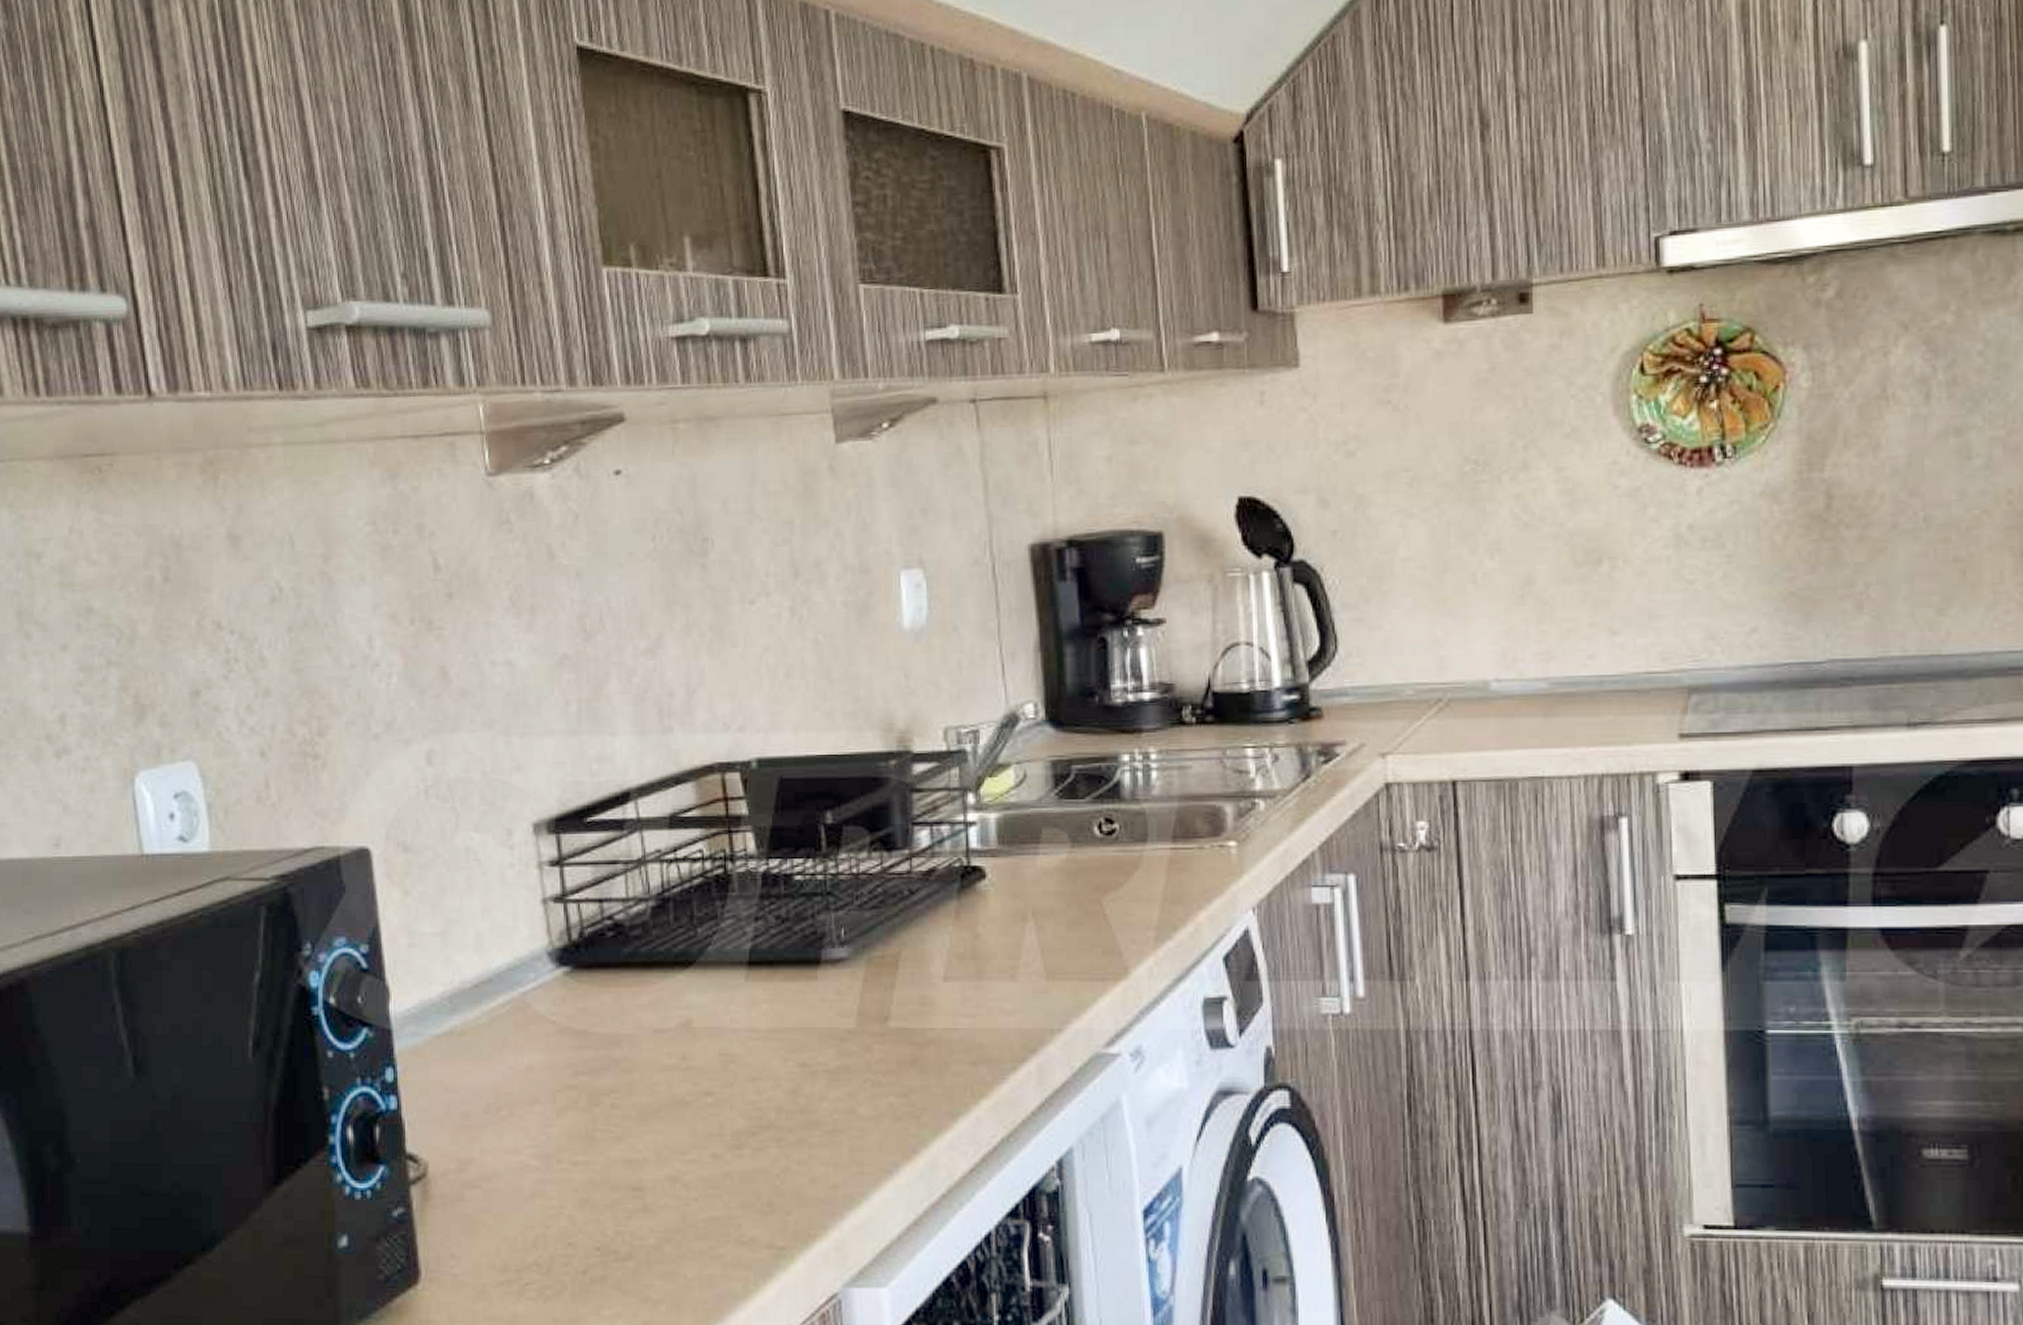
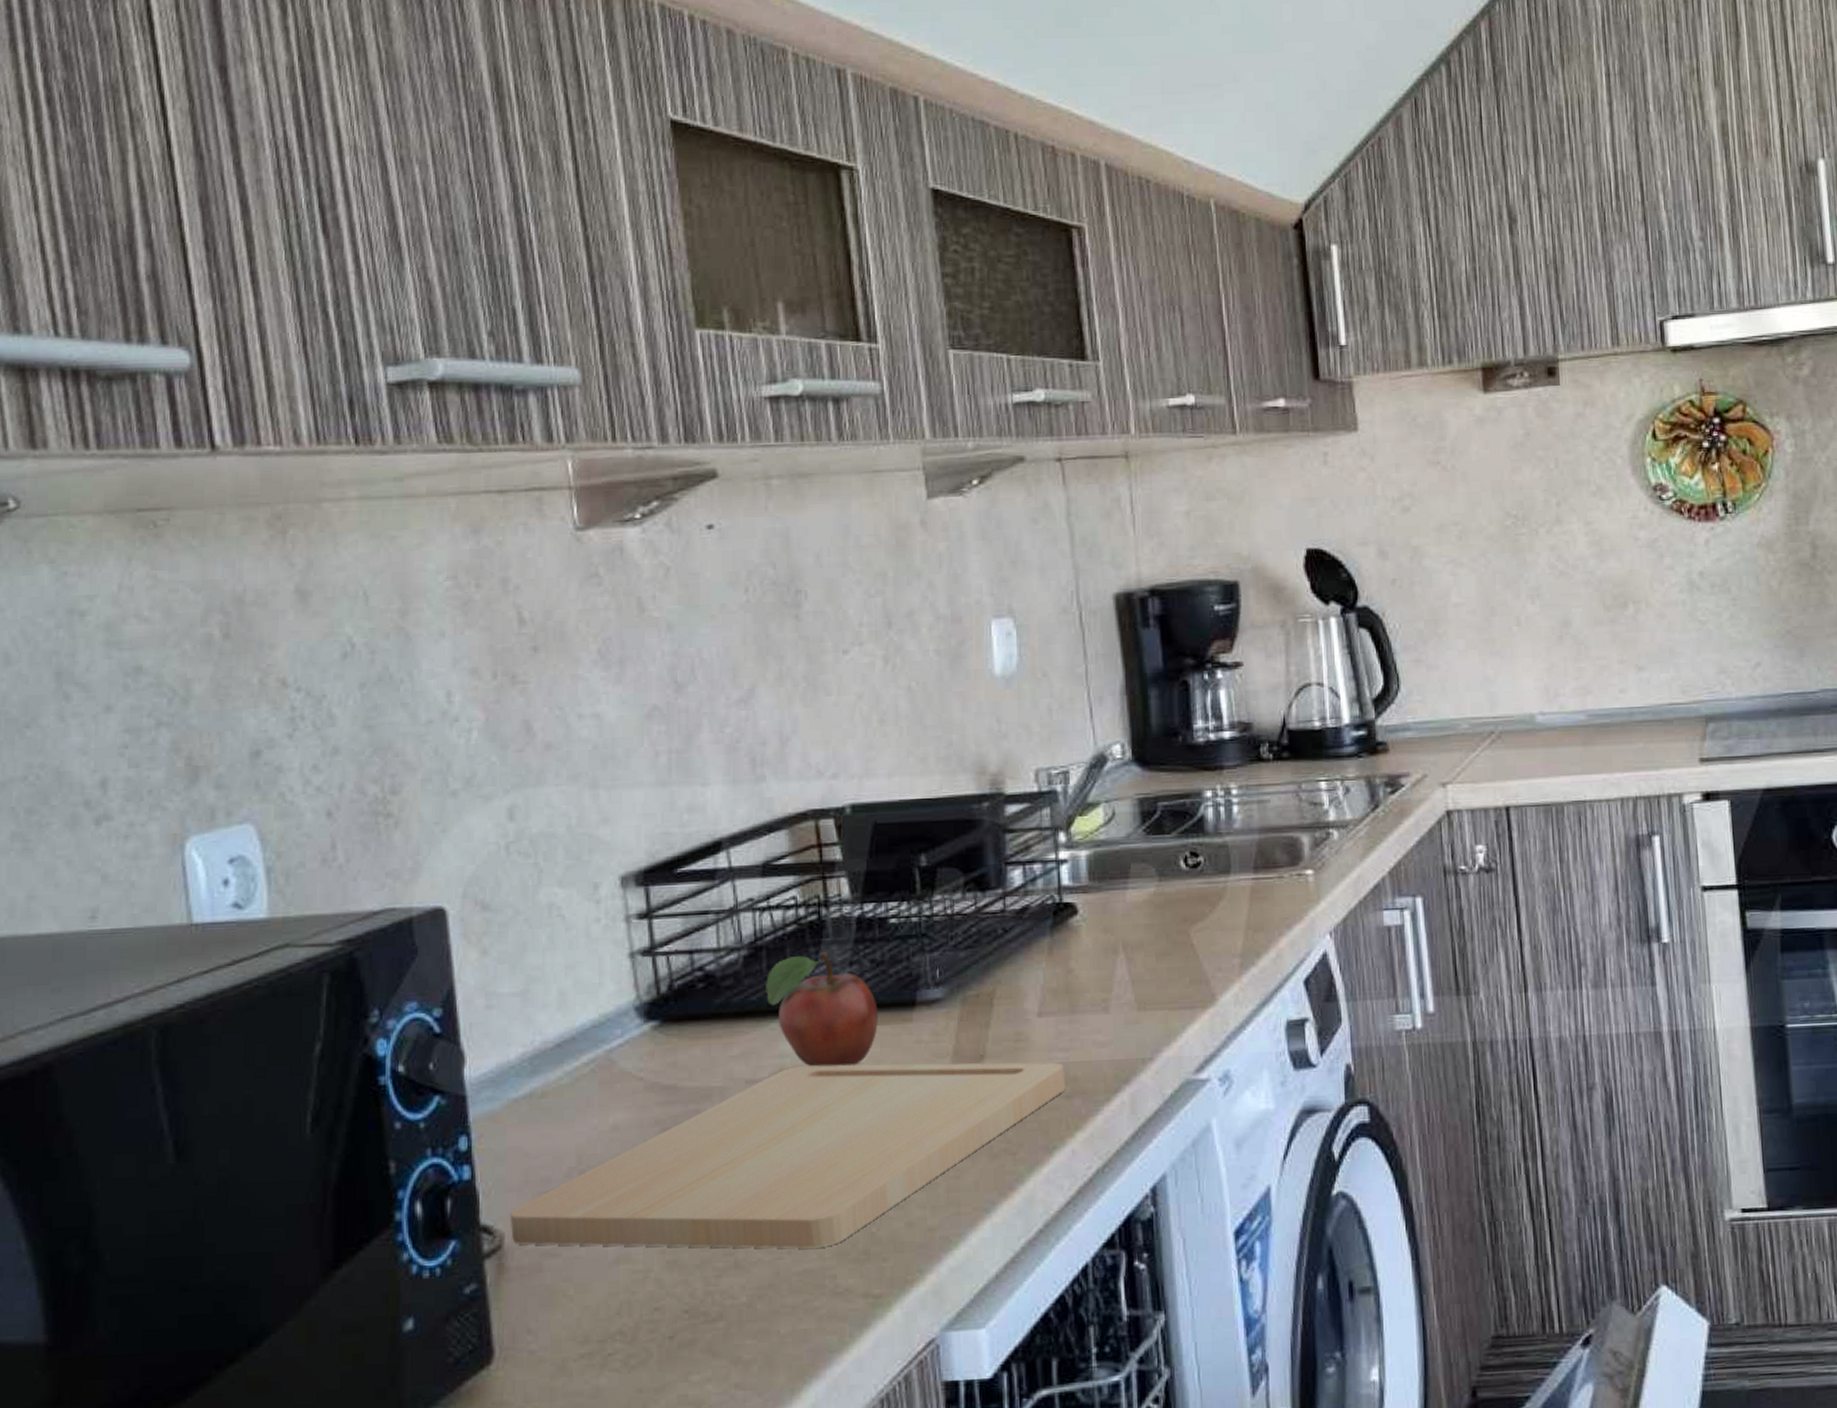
cutting board: none [433,1018,971,1197] -> present [510,1062,1066,1249]
fruit: none [673,907,783,1020] -> present [766,952,878,1067]

